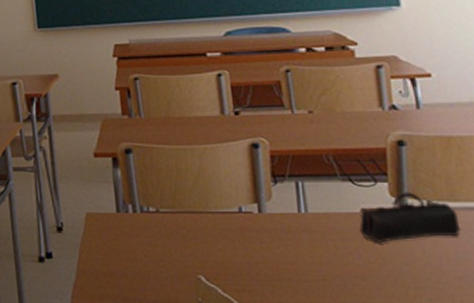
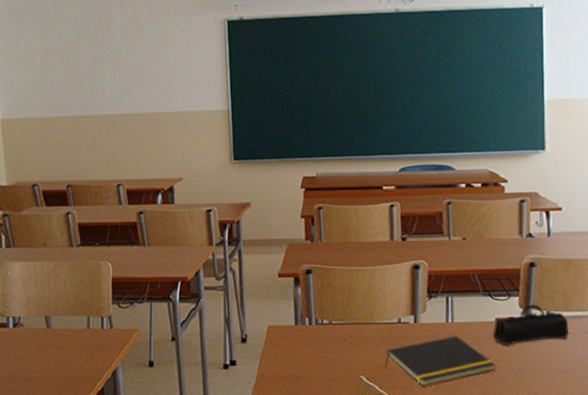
notepad: none [227,229,368,290] -> present [385,336,496,386]

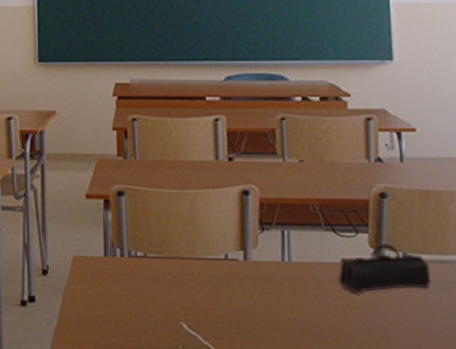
notepad: present [385,336,496,386] -> none [210,278,344,339]

